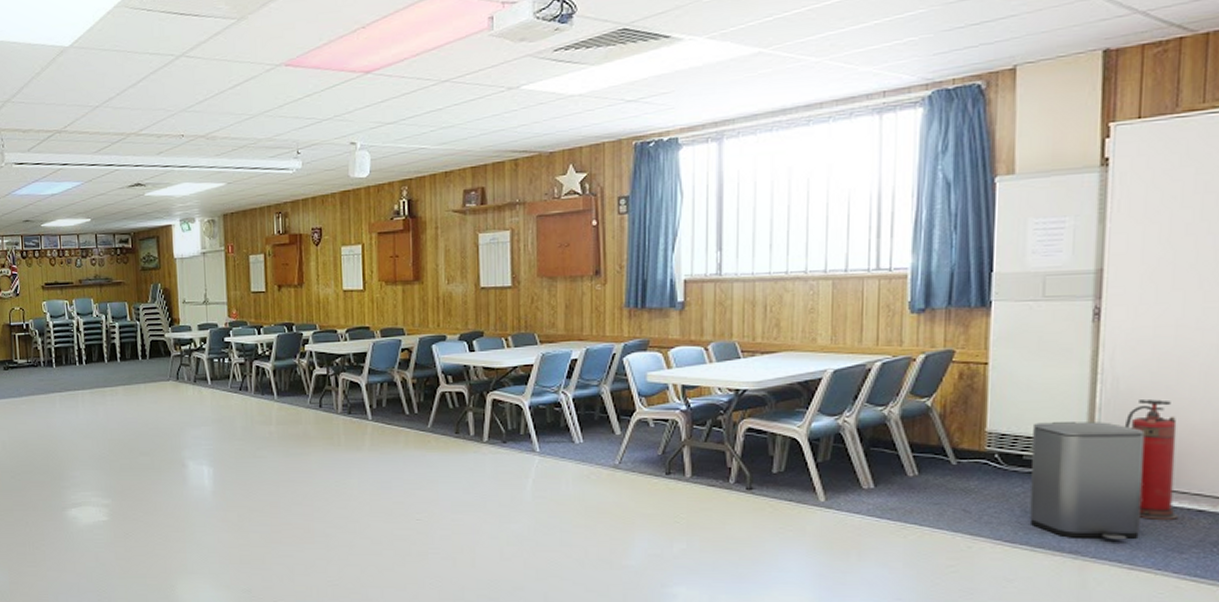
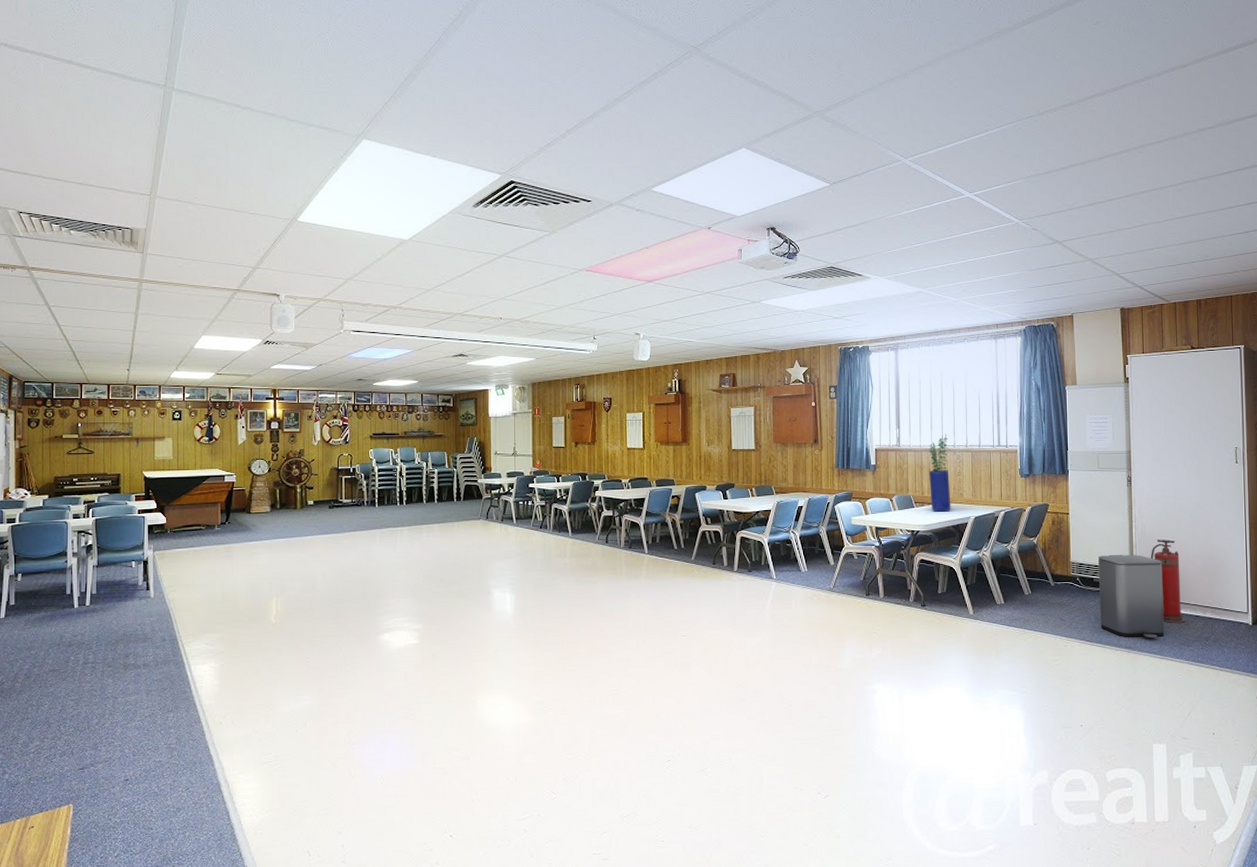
vase: none [765,255,798,364] -> present [929,434,951,512]

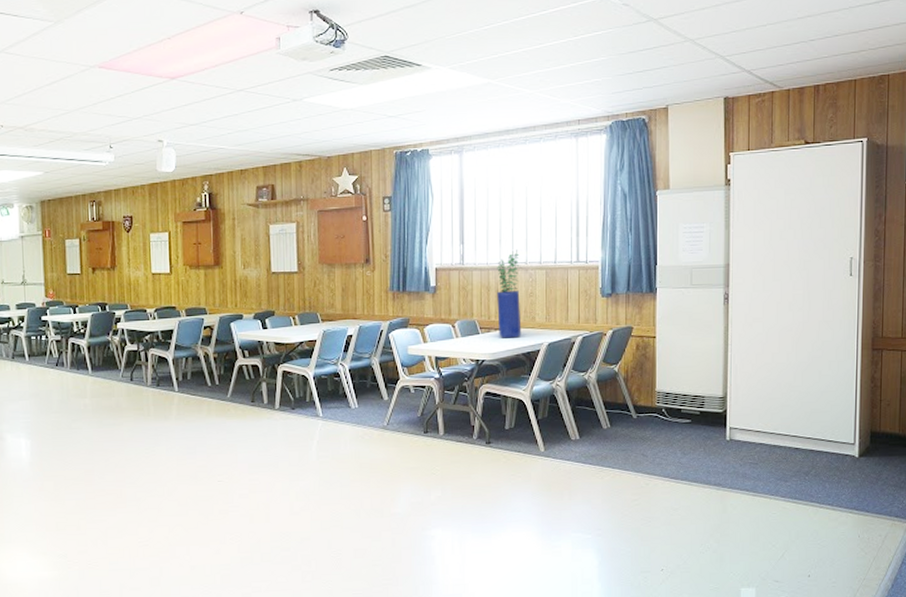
pedal bin: present [1098,555,1164,638] -> none [687,382,760,474]
fire extinguisher: present [1150,540,1185,623] -> none [746,364,783,457]

